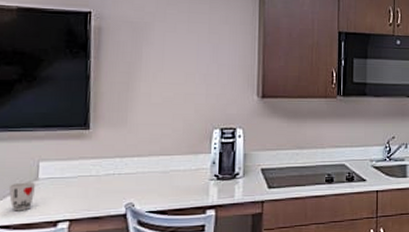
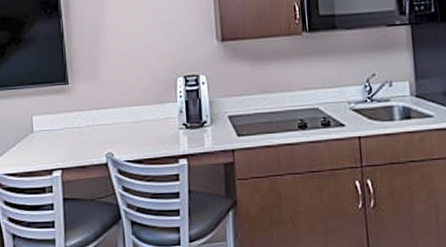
cup: present [8,182,35,211] -> none [12,134,32,161]

